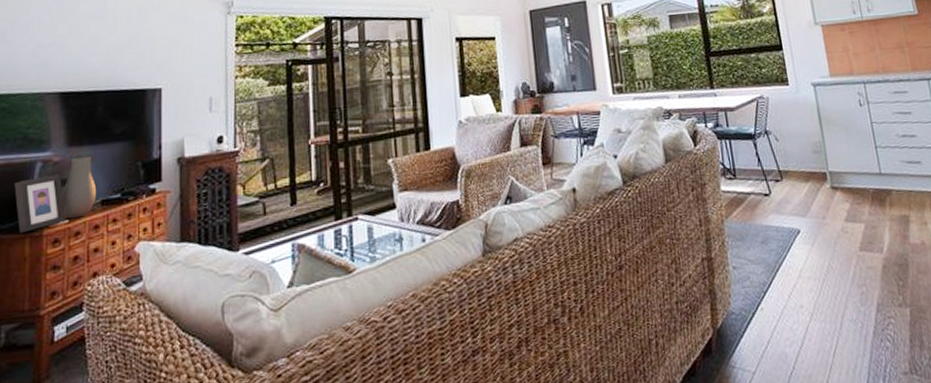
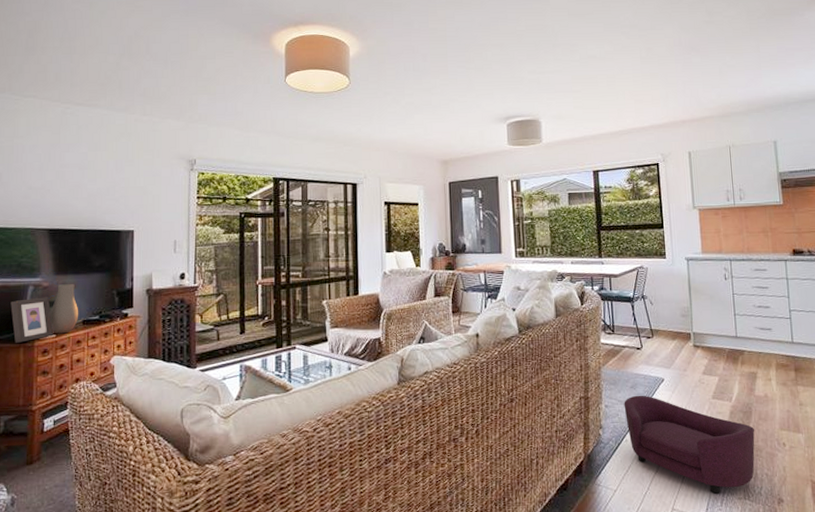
dog bed: none [754,251,920,370] -> present [624,395,755,495]

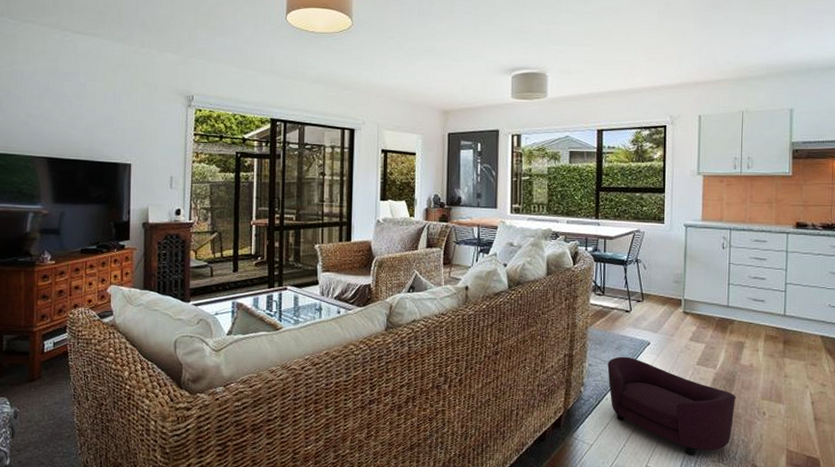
picture frame: present [10,297,54,344] -> none [11,224,53,268]
vase: present [49,283,79,334] -> none [49,212,77,261]

